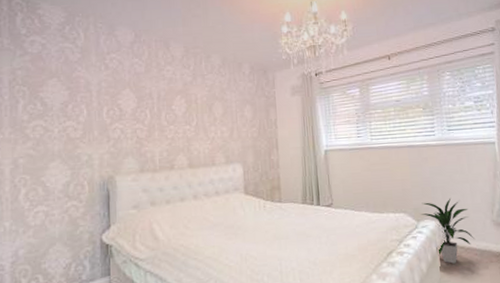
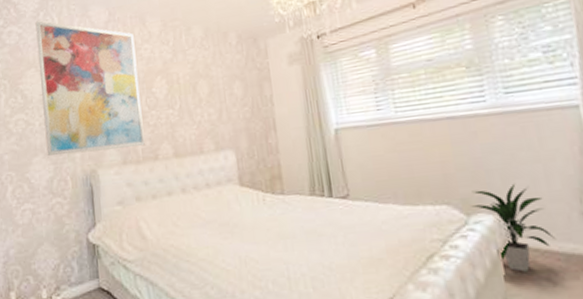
wall art: none [60,34,162,162] -> present [35,21,145,157]

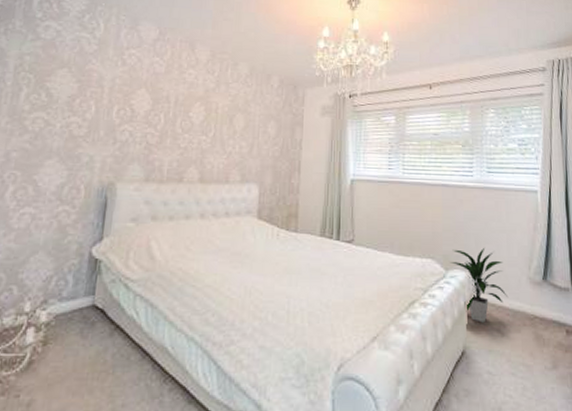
wall art: present [35,21,145,157] -> none [63,22,181,166]

